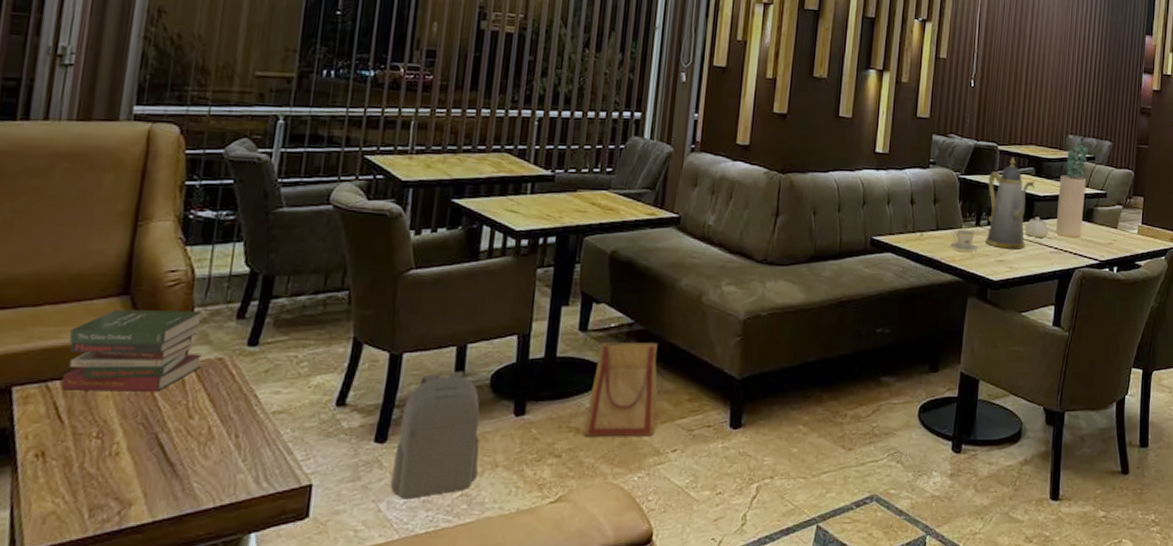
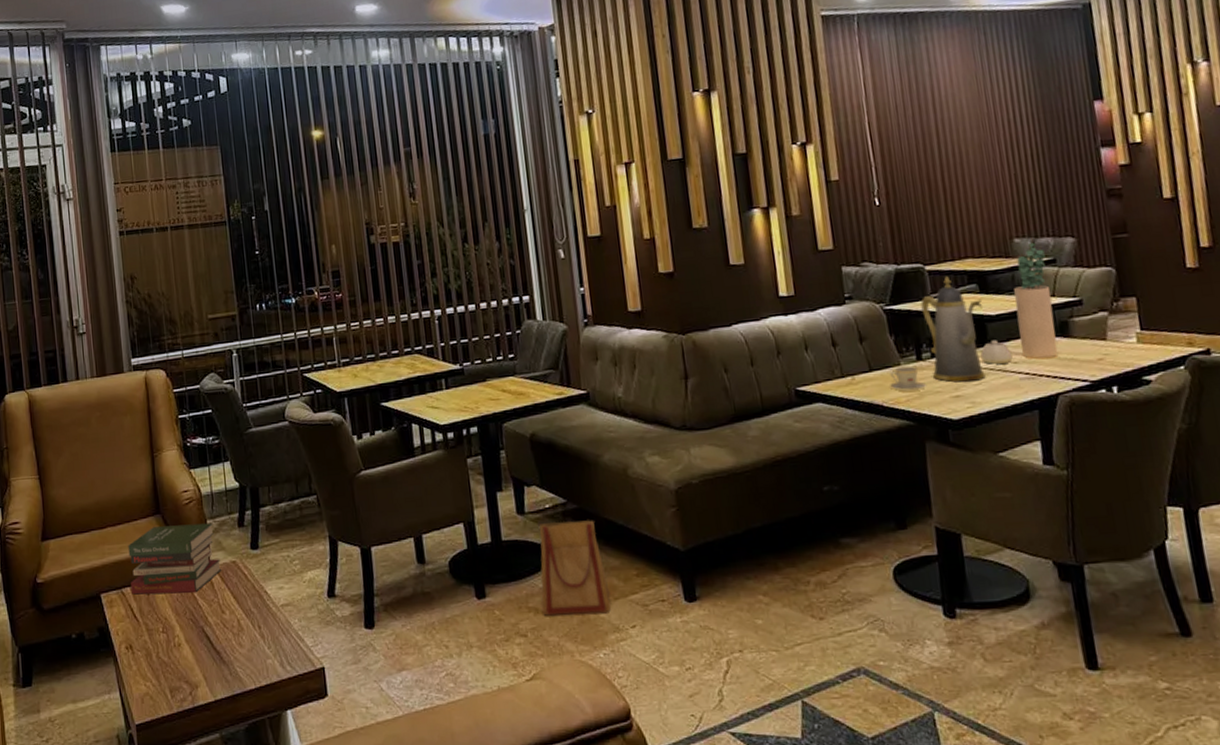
backpack: present [390,371,480,499] -> none [381,559,456,679]

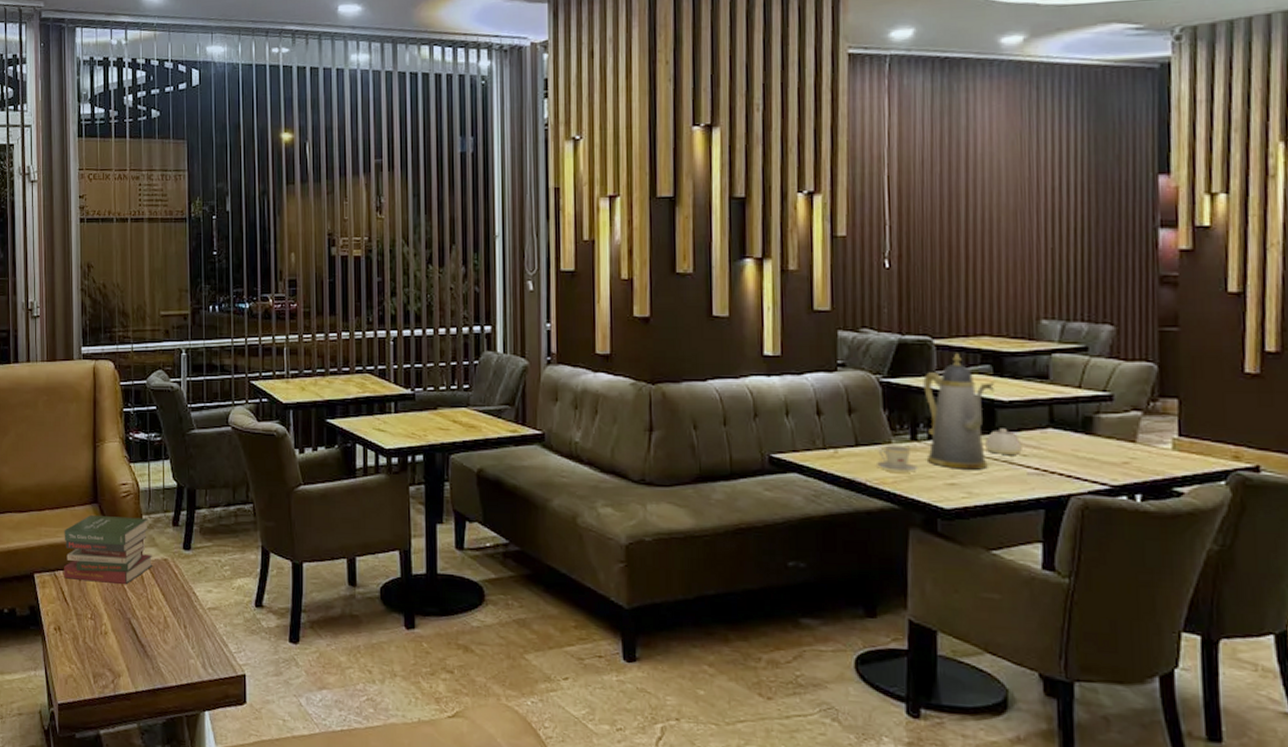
shopping bag: present [539,520,611,616] -> none [471,562,545,662]
vase: present [1014,236,1058,360] -> none [1033,319,1077,456]

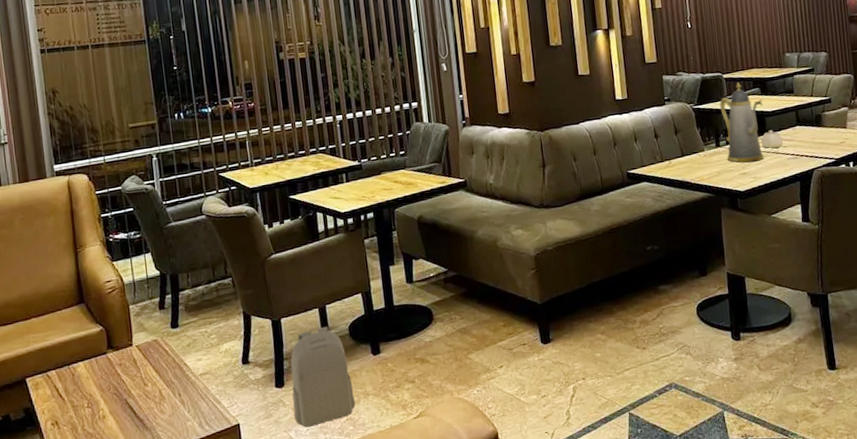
books: present [64,515,152,585] -> none [53,307,143,377]
backpack: none [306,581,379,698] -> present [290,326,355,427]
teacup: present [877,445,918,474] -> none [696,151,722,172]

